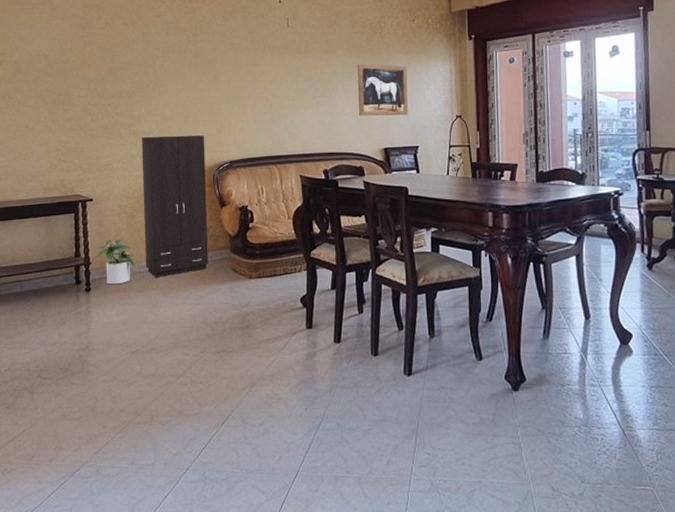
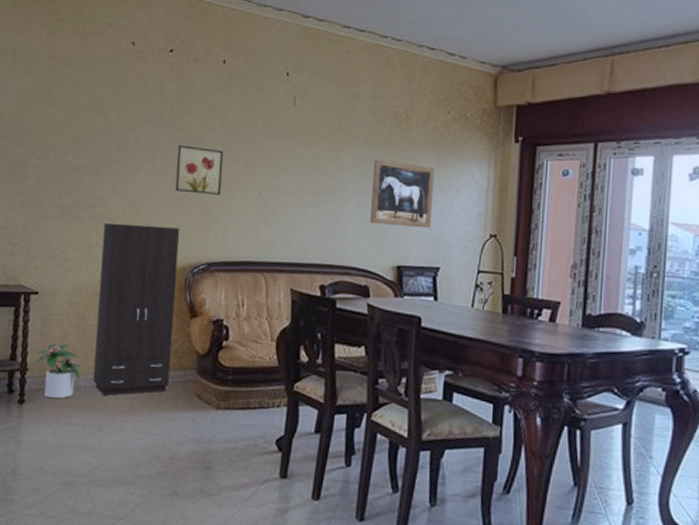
wall art: none [196,67,236,106] -> present [175,145,224,195]

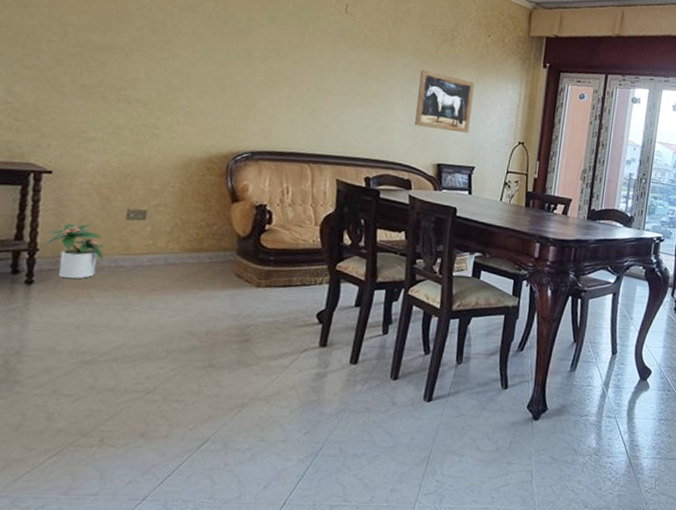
cabinet: present [92,222,180,396] -> none [118,105,223,276]
wall art: present [175,145,224,195] -> none [218,36,272,89]

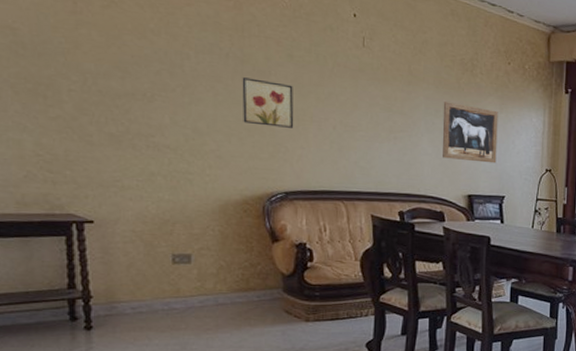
potted plant: present [43,223,106,279] -> none [96,270,156,323]
wall art: none [218,36,272,89] -> present [242,77,294,128]

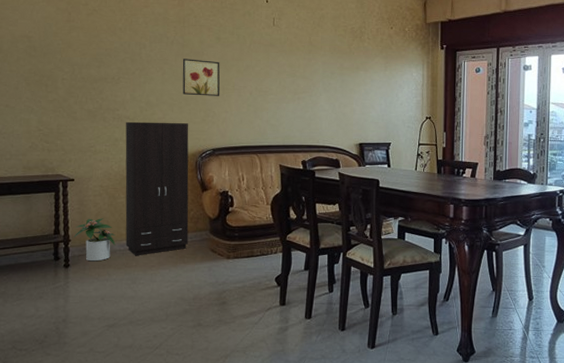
potted plant: none [96,270,156,323] -> present [73,218,116,262]
cabinet: none [165,151,255,317] -> present [125,121,189,256]
wall art: present [442,101,498,164] -> none [337,65,384,115]

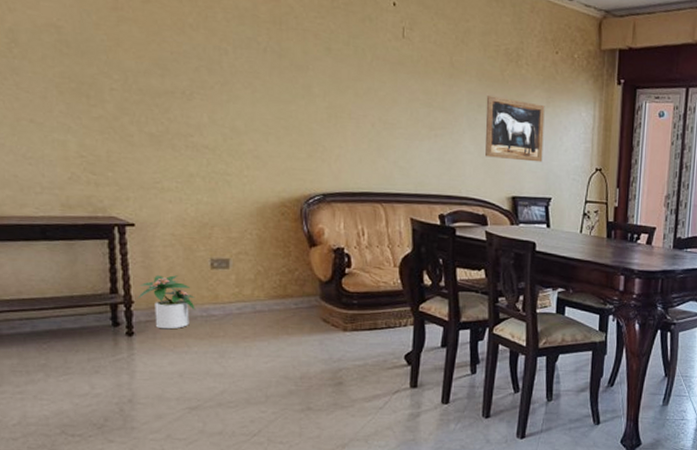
cabinet: present [125,121,189,256] -> none [204,152,293,325]
wall art: present [182,59,220,96] -> none [279,73,332,126]
wall art: none [337,65,384,115] -> present [485,95,545,163]

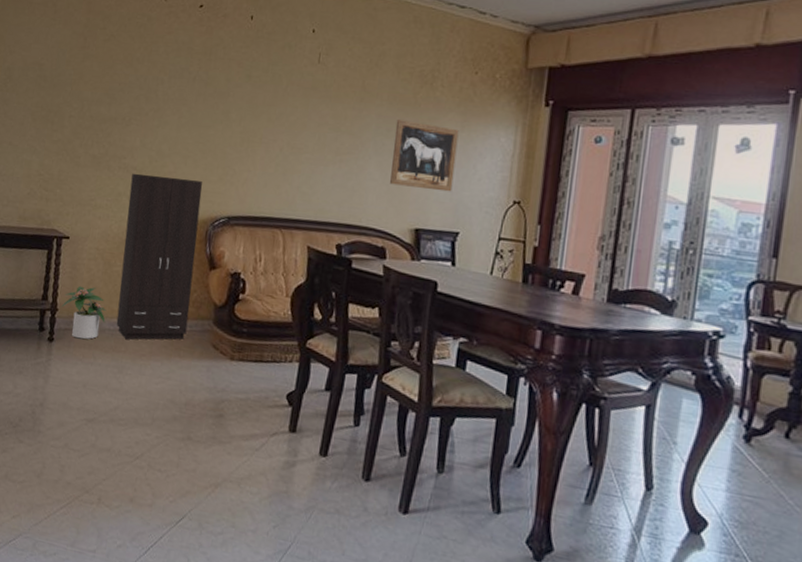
cabinet: none [204,152,293,325] -> present [116,173,203,340]

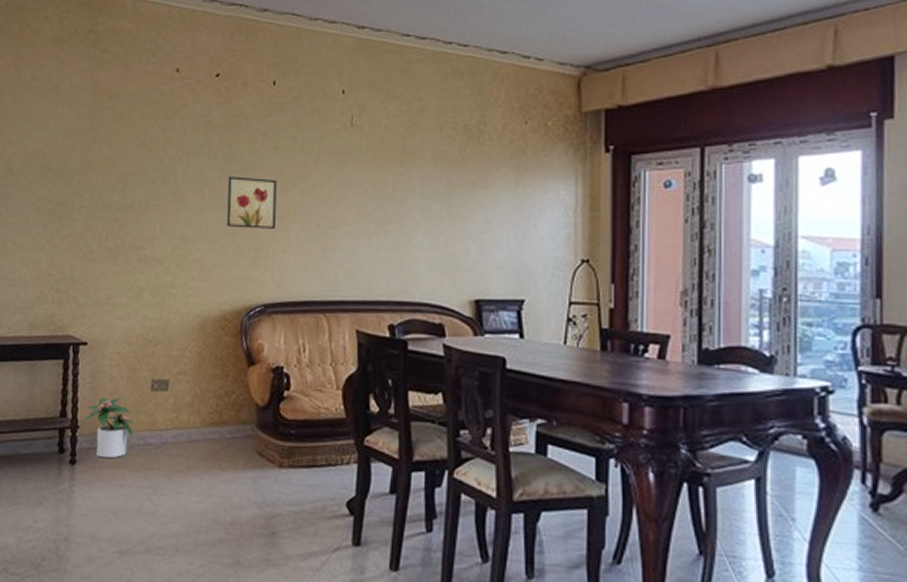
cabinet: present [116,173,203,340] -> none [146,264,234,455]
wall art: none [199,100,248,150] -> present [226,176,277,229]
wall art: present [390,119,459,192] -> none [442,180,513,256]

